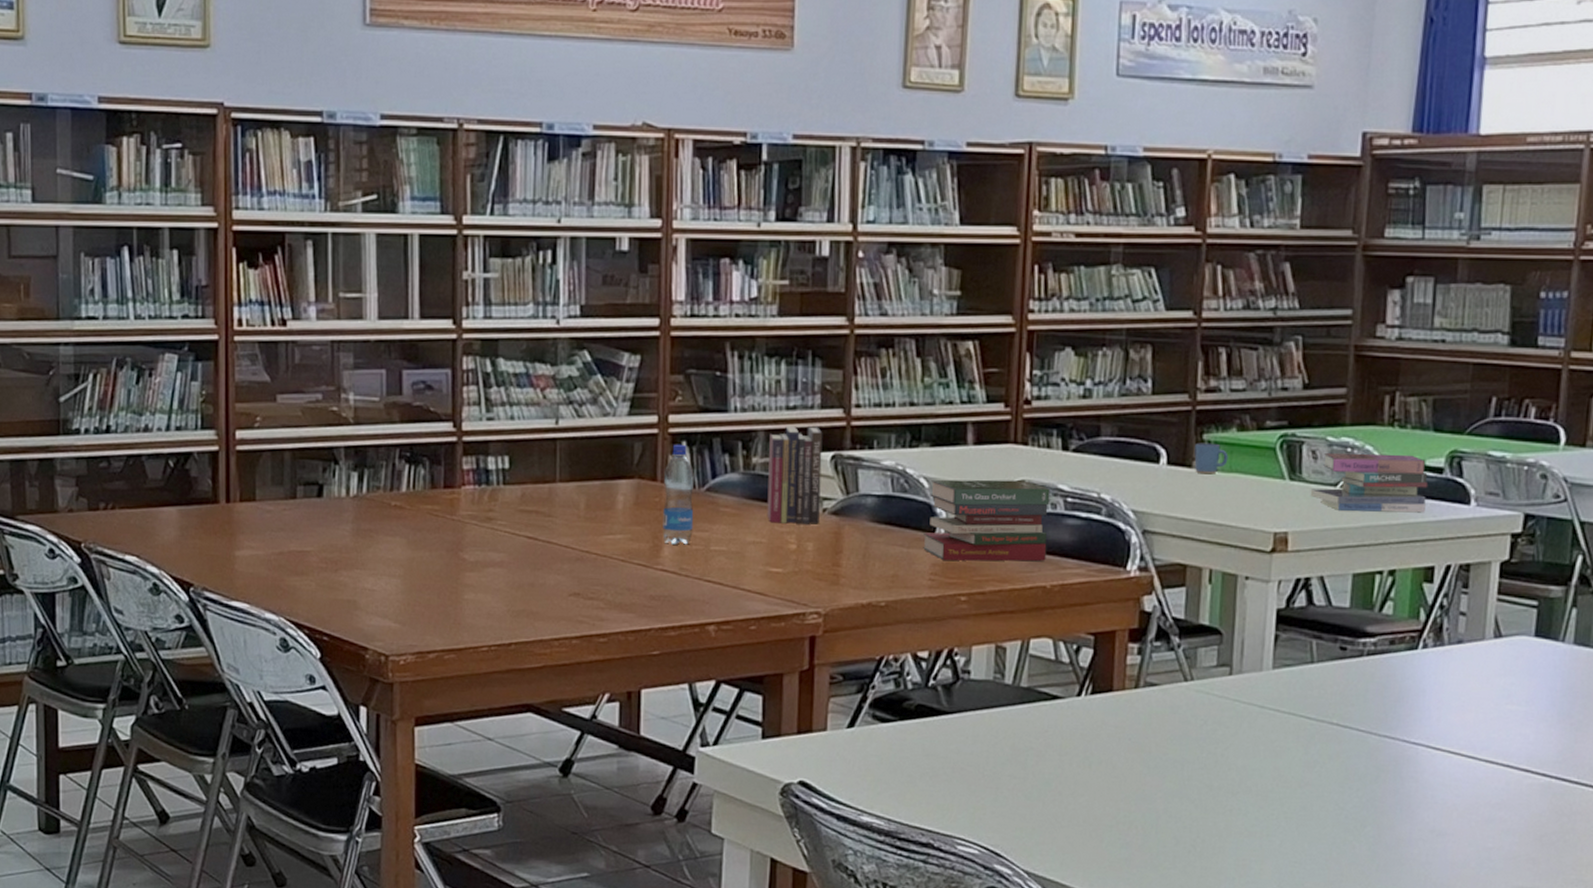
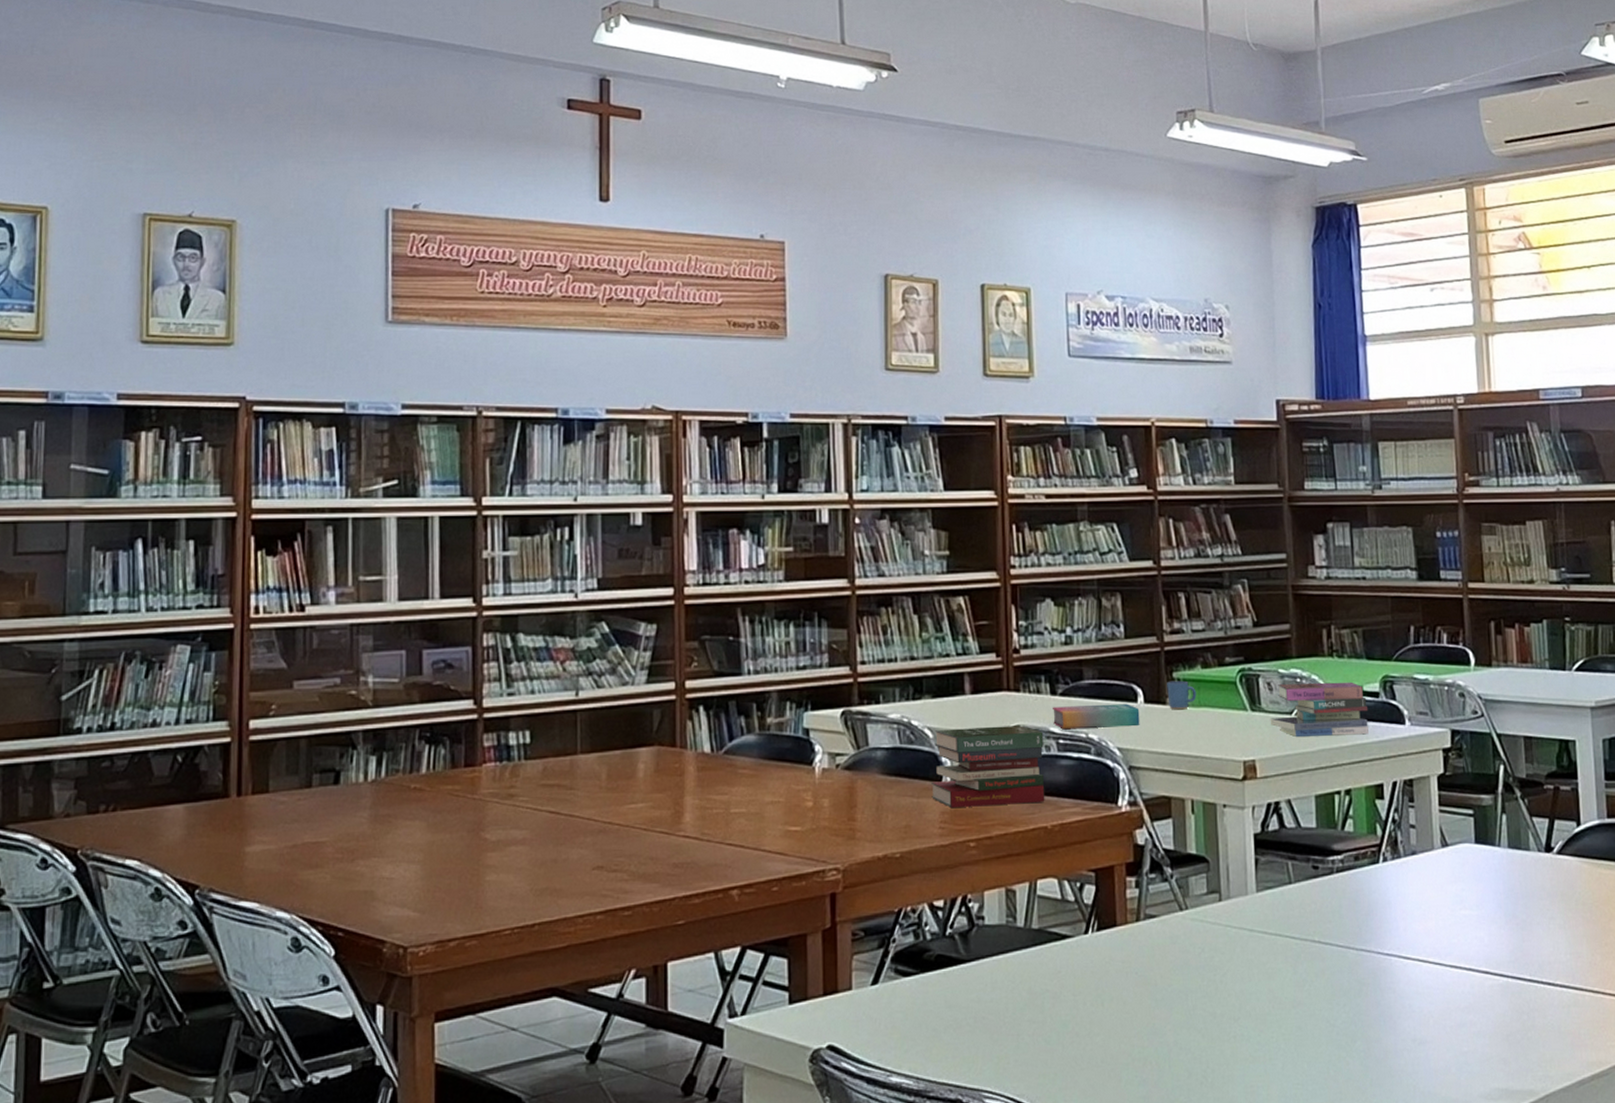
bottle: present [662,444,694,546] -> none [683,709,713,811]
books: present [767,426,823,525] -> none [782,685,833,782]
book: none [1062,463,1161,489] -> present [1053,704,1140,730]

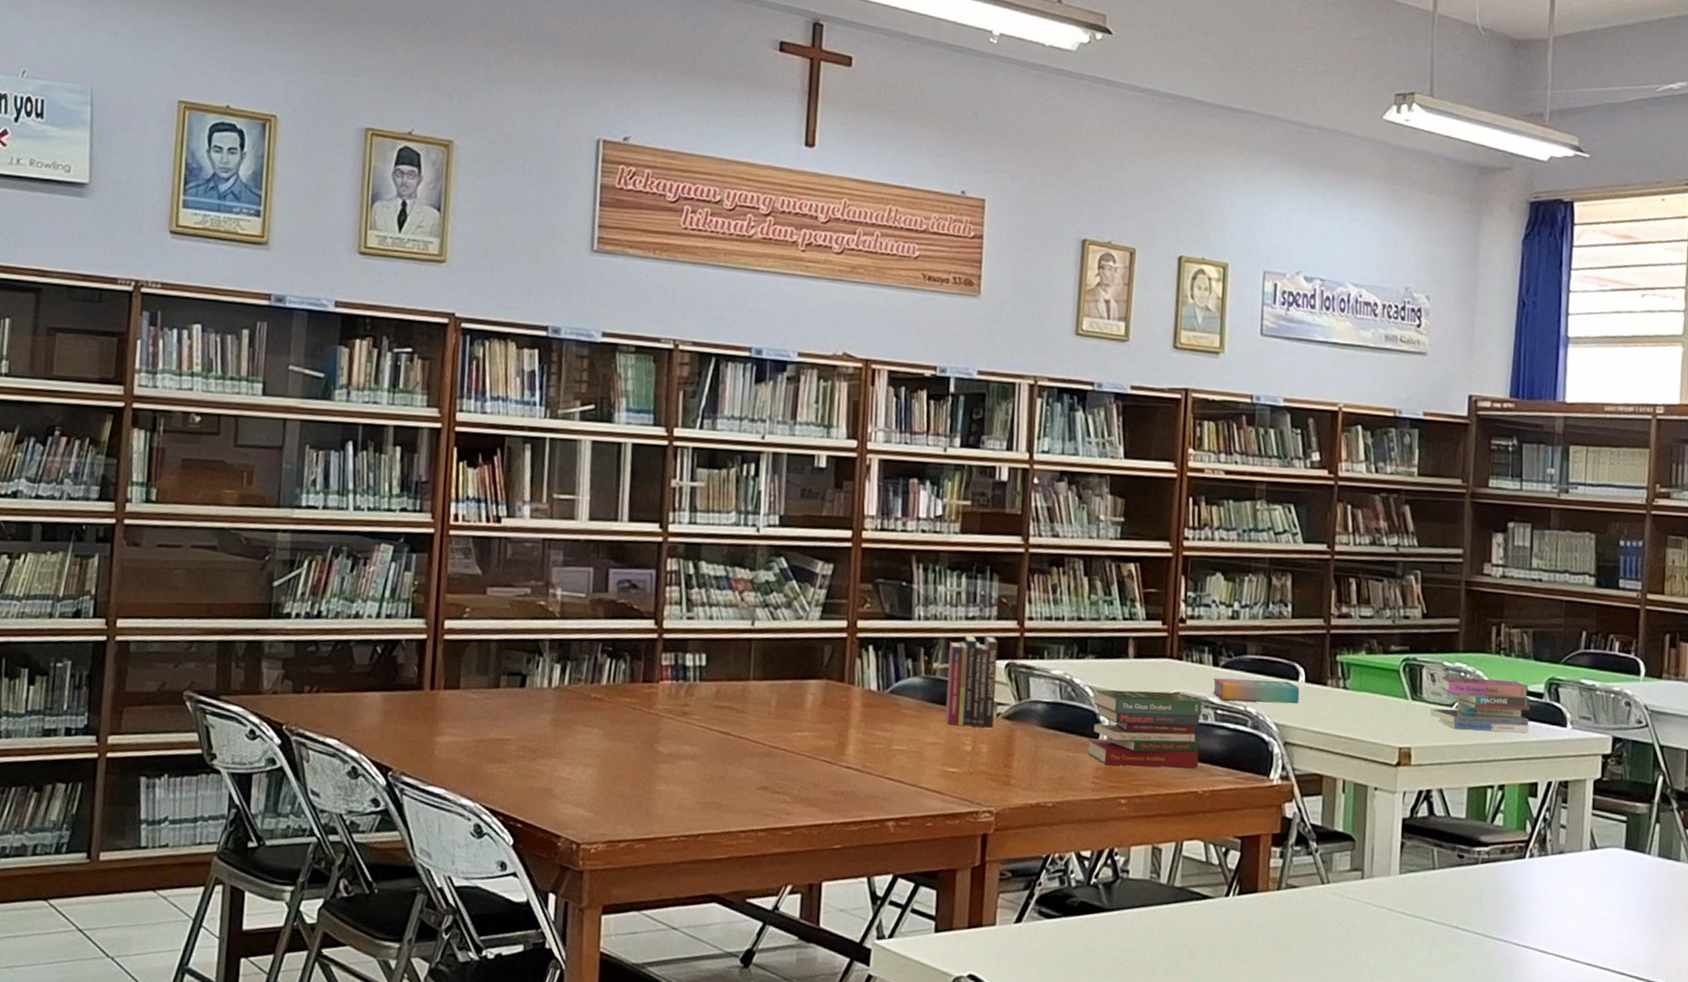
books: none [782,685,833,782] -> present [945,635,999,728]
mug: present [1167,680,1197,709] -> none [1329,663,1359,692]

